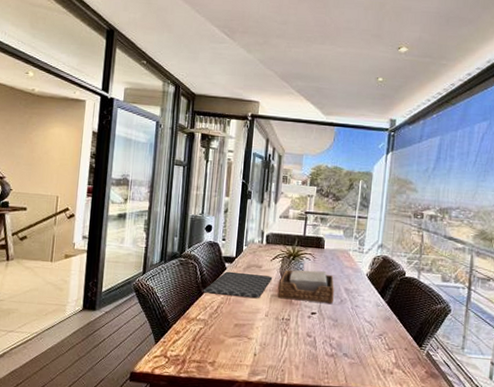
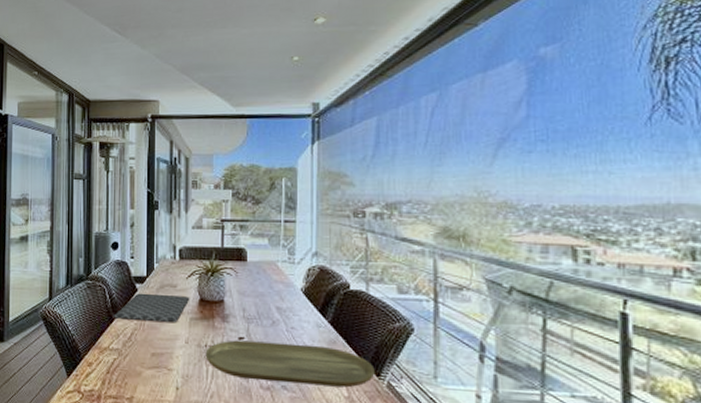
napkin holder: present [277,270,334,304] -> none [197,287,263,326]
placemat: none [282,314,418,356] -> present [205,340,375,388]

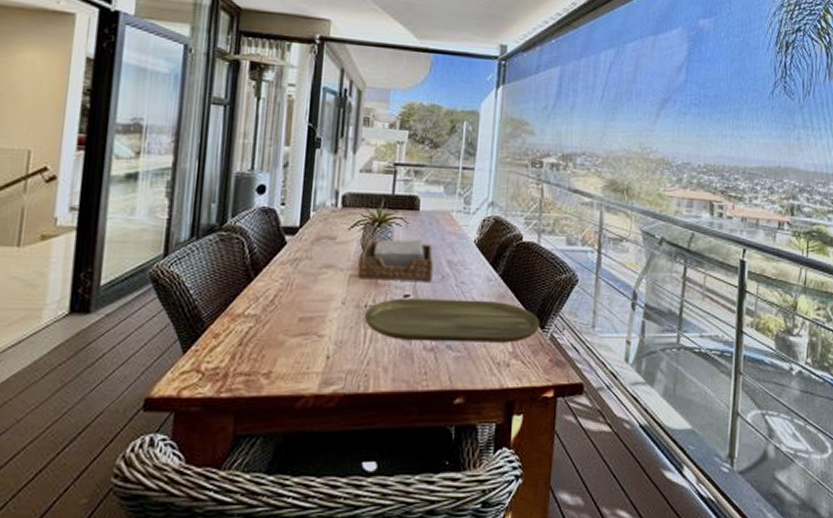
placemat: present [114,293,189,323] -> none [253,246,350,282]
napkin holder: none [197,287,263,326] -> present [358,239,433,281]

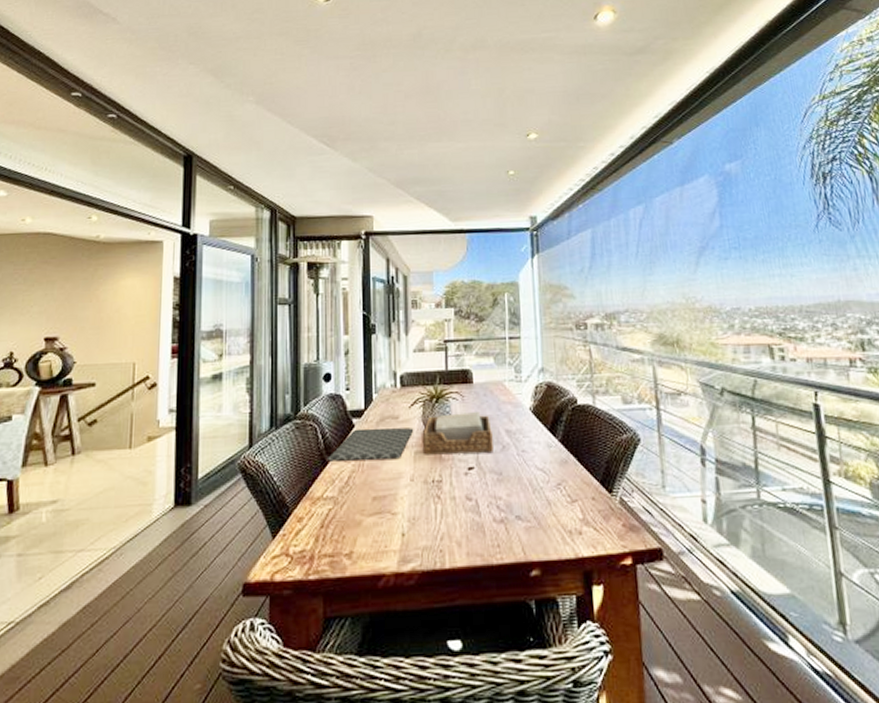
placemat: none [253,246,350,282] -> present [328,428,413,462]
placemat: present [364,298,540,343] -> none [433,467,608,513]

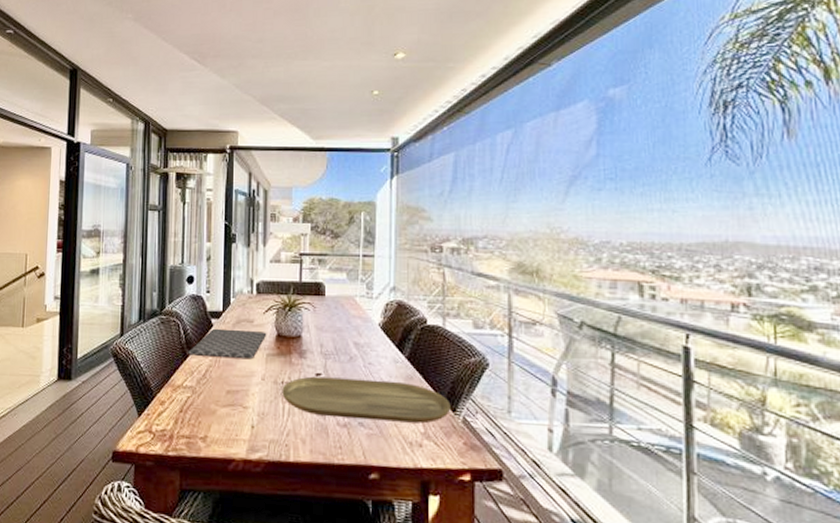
napkin holder: present [422,412,493,455] -> none [274,322,341,362]
placemat: none [433,467,608,513] -> present [282,376,451,424]

